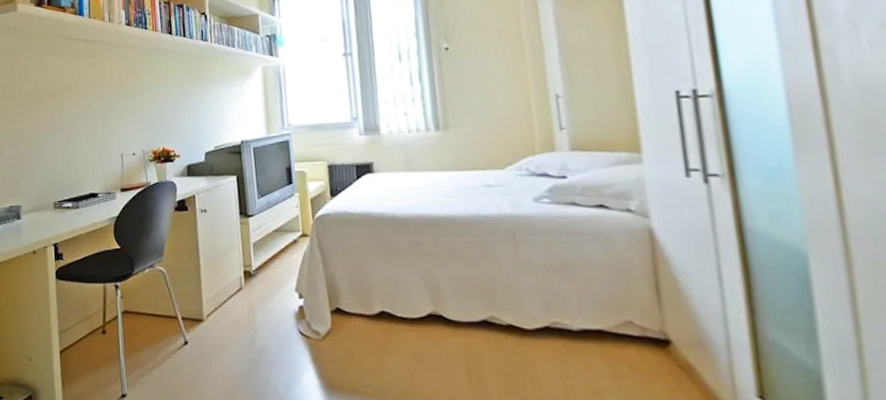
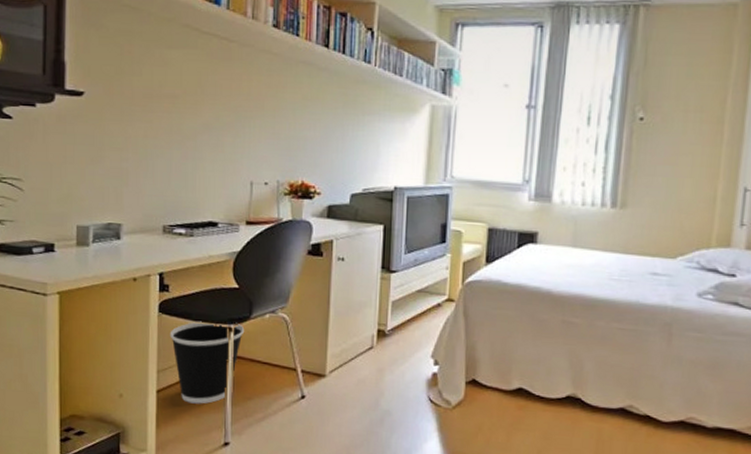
wastebasket: none [66,280,129,360] -> present [169,321,245,404]

